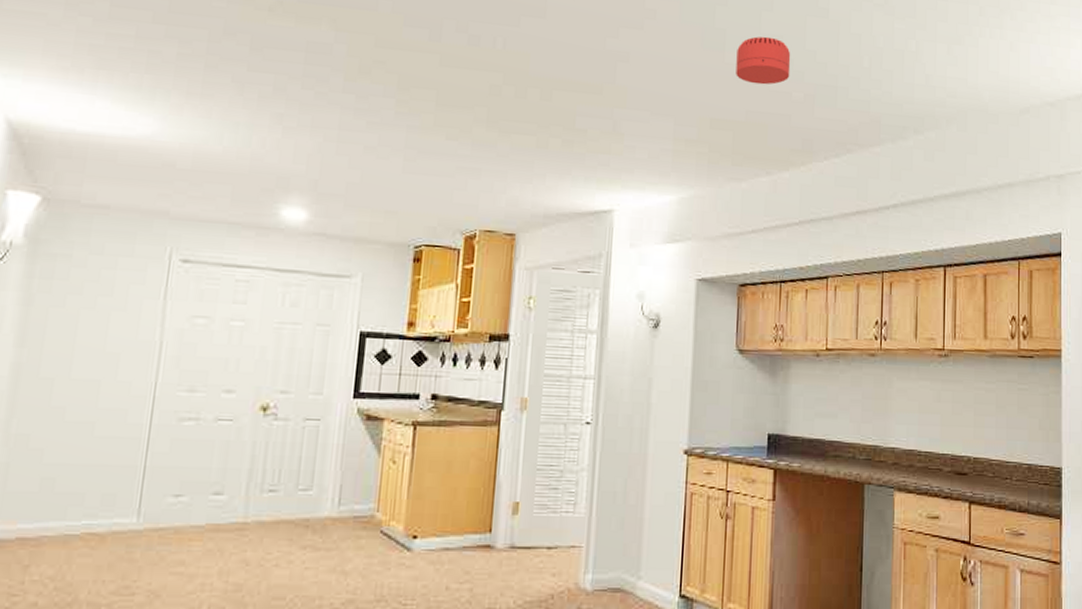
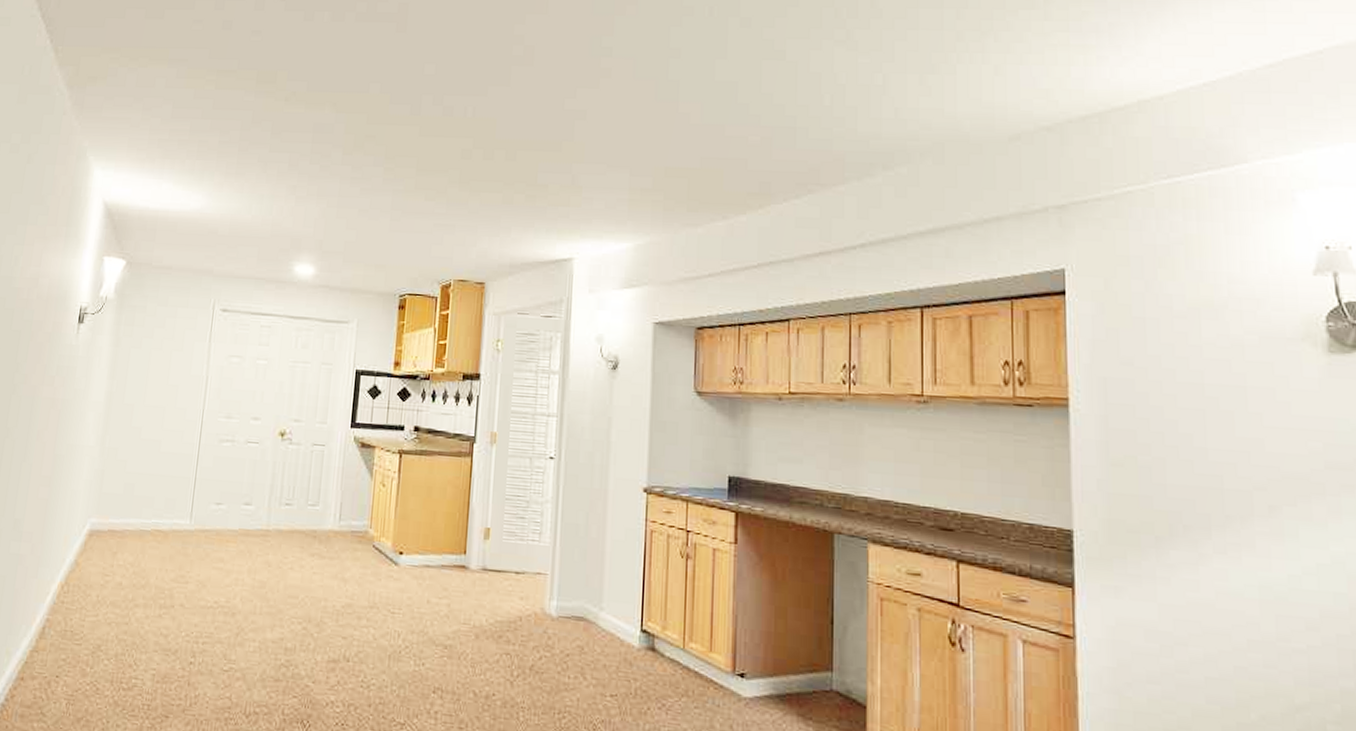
smoke detector: present [736,36,791,85] -> none [690,84,746,131]

